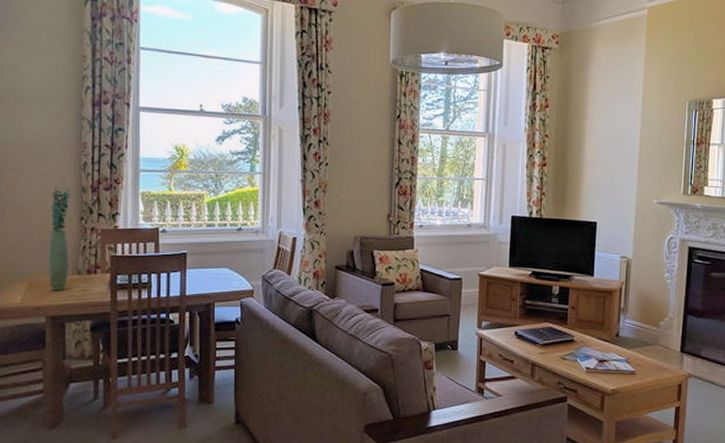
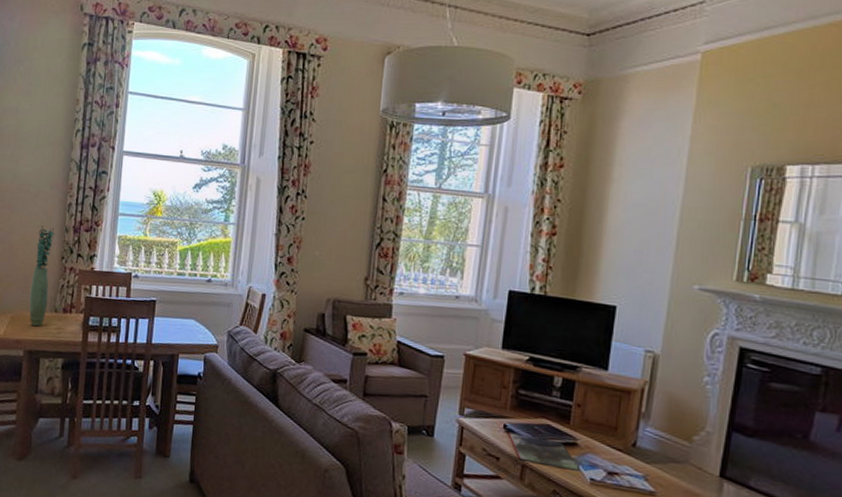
magazine: none [519,338,577,363] -> present [507,433,579,471]

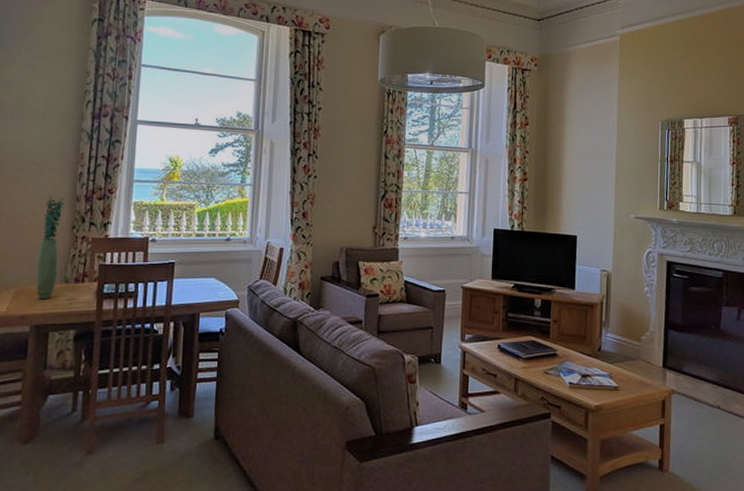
magazine: present [507,433,579,471] -> none [502,352,560,377]

